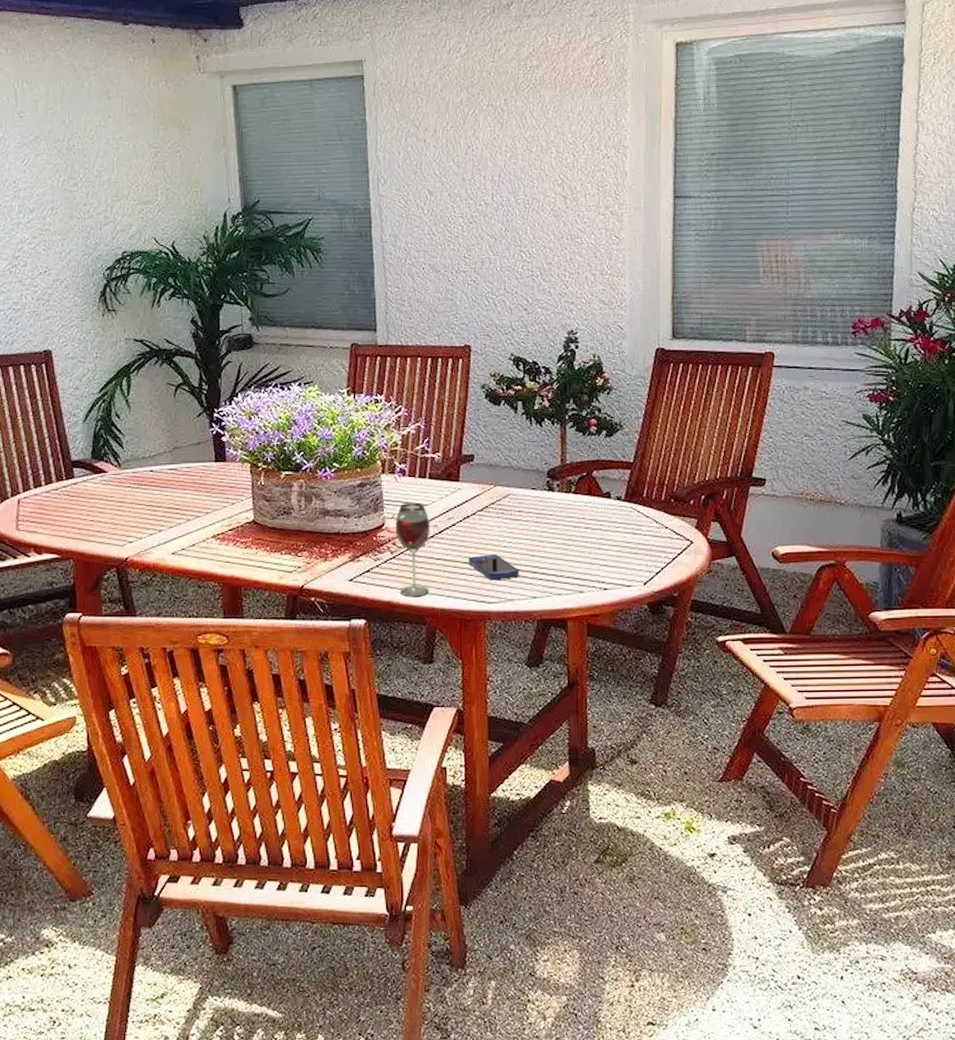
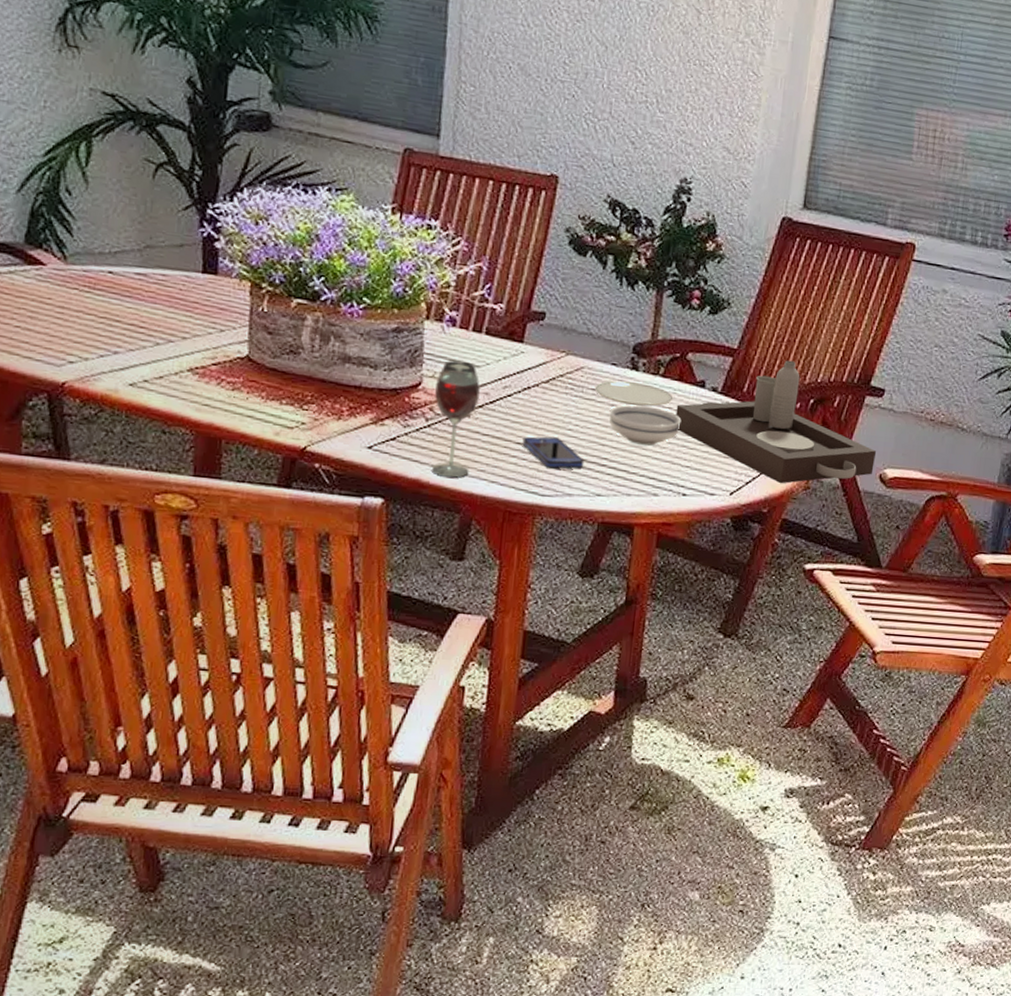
plate: none [520,501,586,520] -> present [594,381,674,407]
bowl: none [535,519,595,552] -> present [609,404,682,446]
serving tray: none [589,465,767,571] -> present [676,360,877,484]

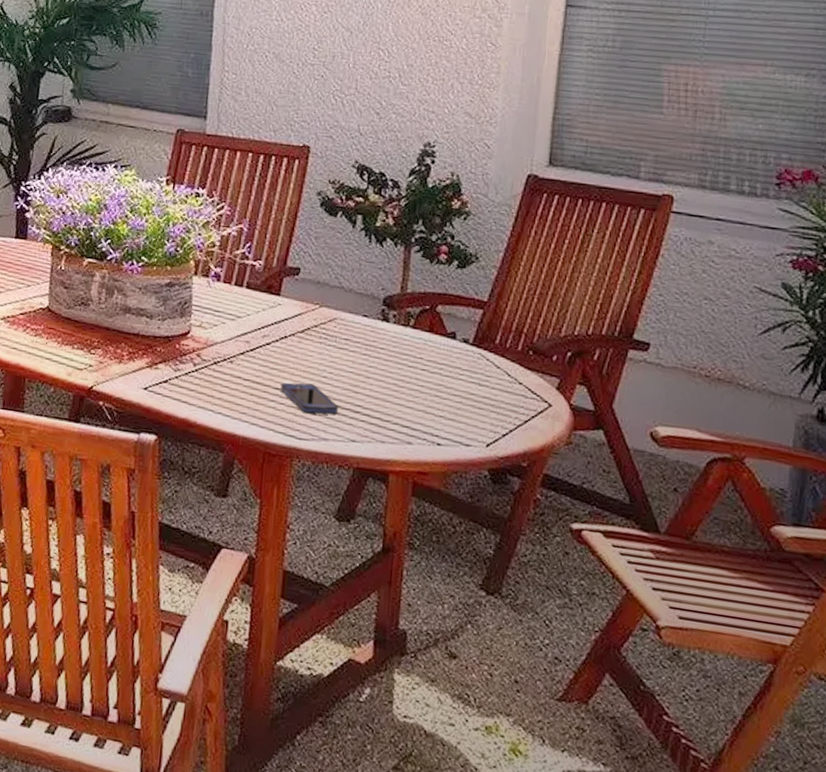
wineglass: present [432,360,480,478] -> none [199,311,242,419]
plate: present [594,381,674,407] -> none [347,331,425,357]
bowl: present [609,404,682,446] -> none [361,354,433,394]
serving tray: present [676,360,877,484] -> none [427,312,645,438]

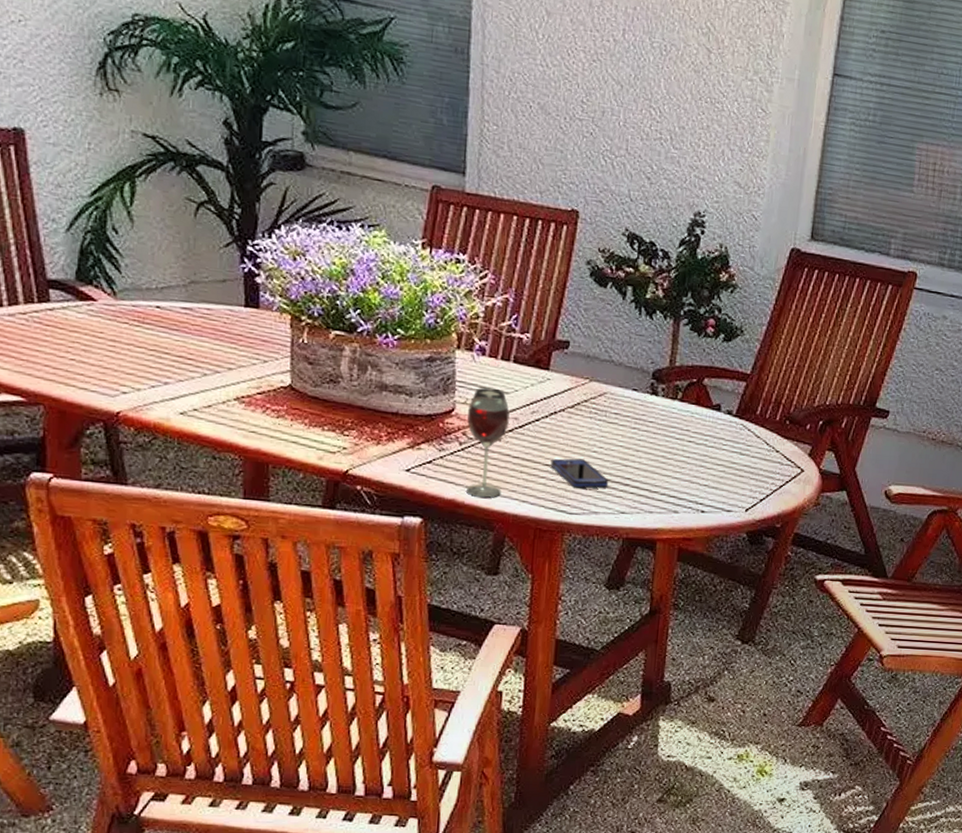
wineglass: none [199,311,242,419] -> present [467,387,510,498]

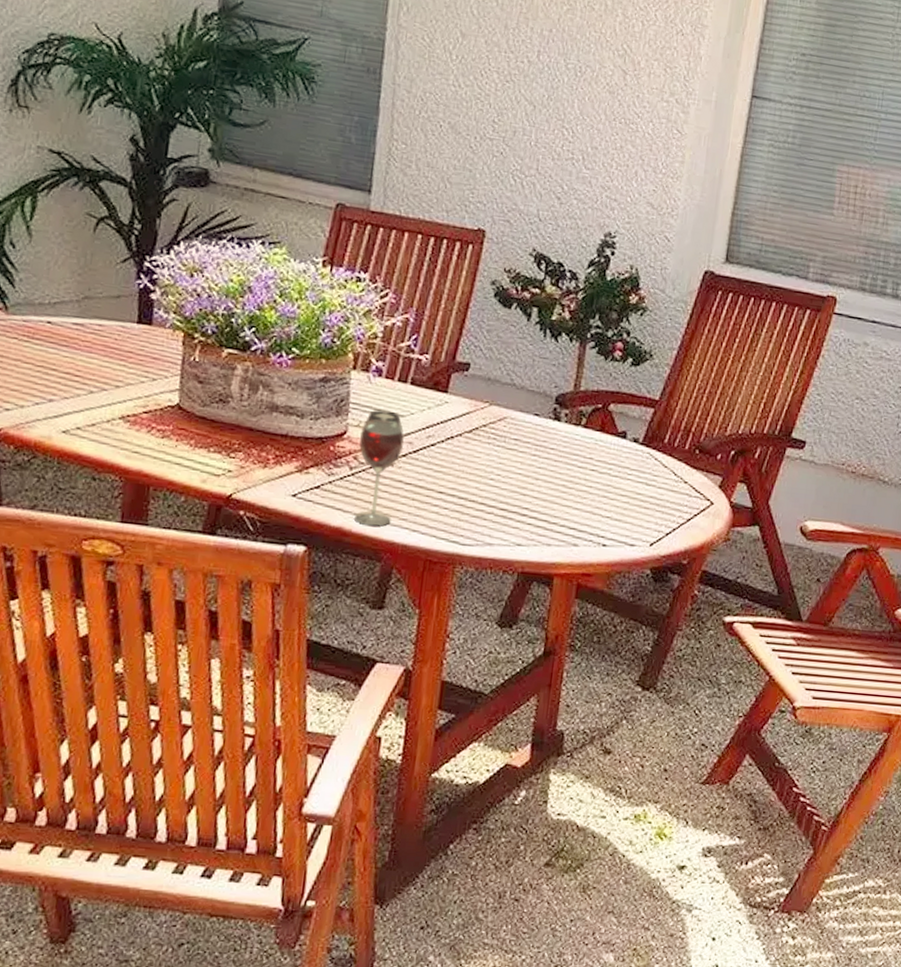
mobile phone: present [550,458,609,488] -> none [444,485,506,518]

